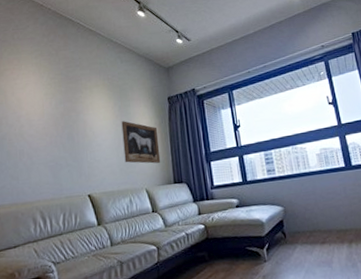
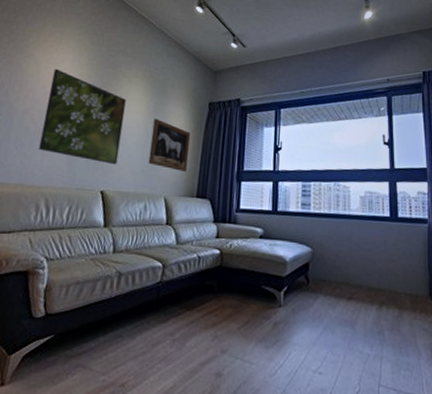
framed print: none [20,93,97,170] -> present [39,68,126,165]

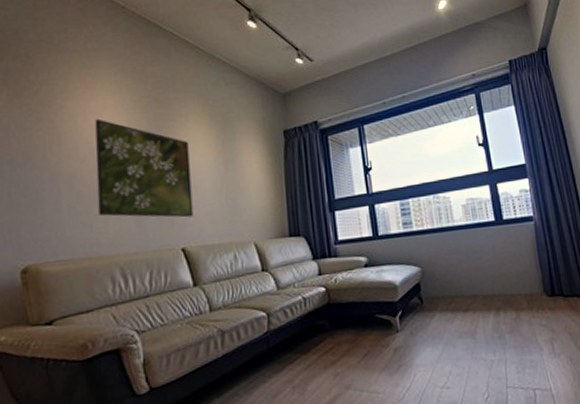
wall art: present [148,118,191,172] -> none [224,158,274,212]

